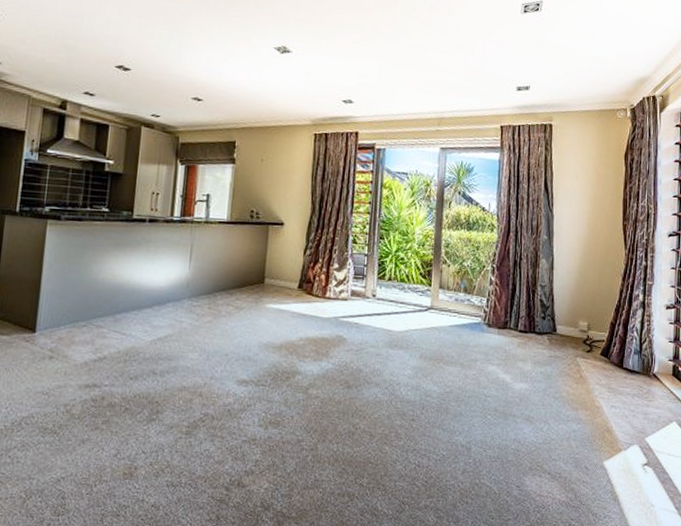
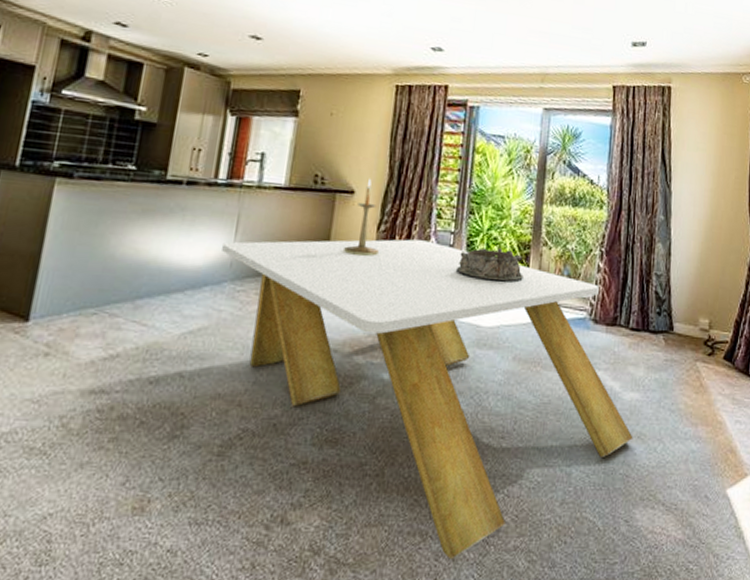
dining table: none [180,261,523,515] -> present [222,239,633,560]
candlestick: none [277,213,306,276] -> present [344,179,379,256]
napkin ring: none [369,266,427,295] -> present [455,248,523,283]

